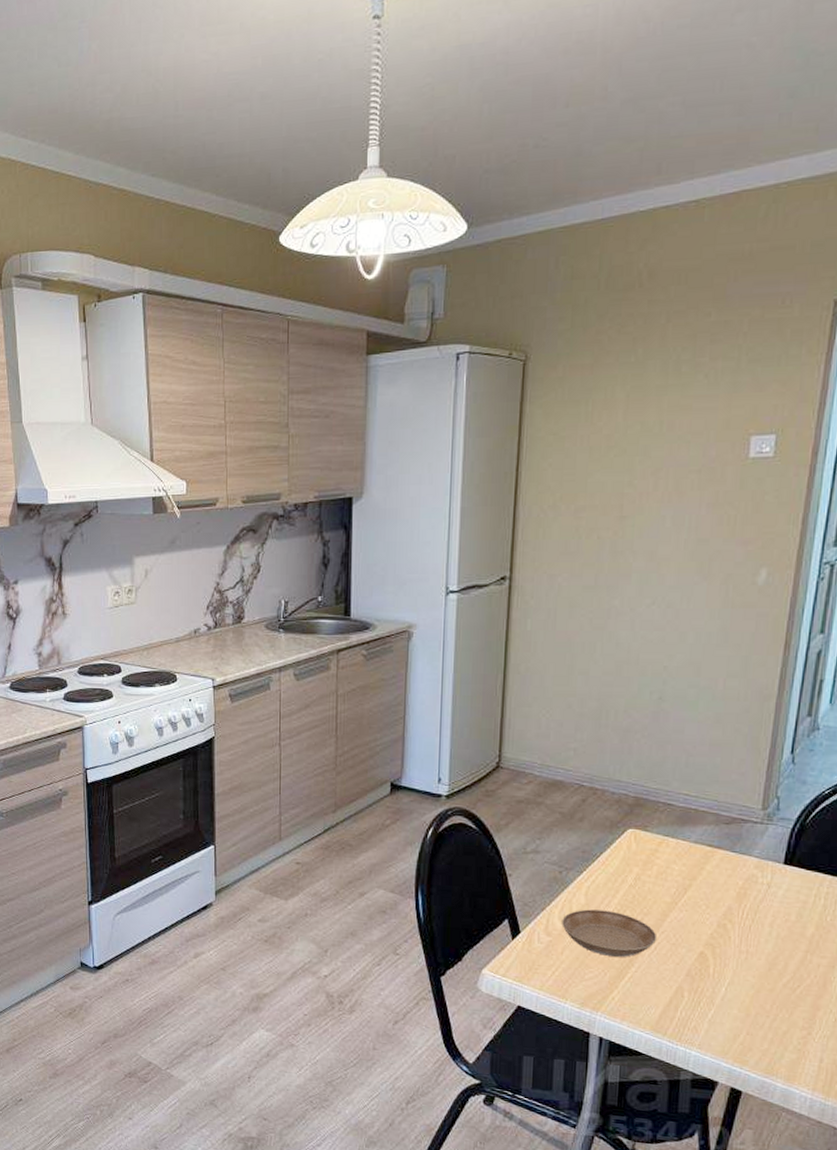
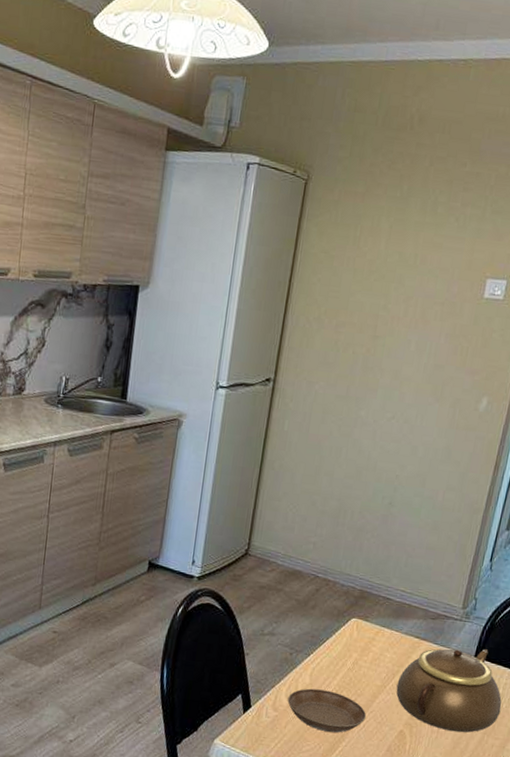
teapot: none [690,854,825,952] -> present [396,648,502,733]

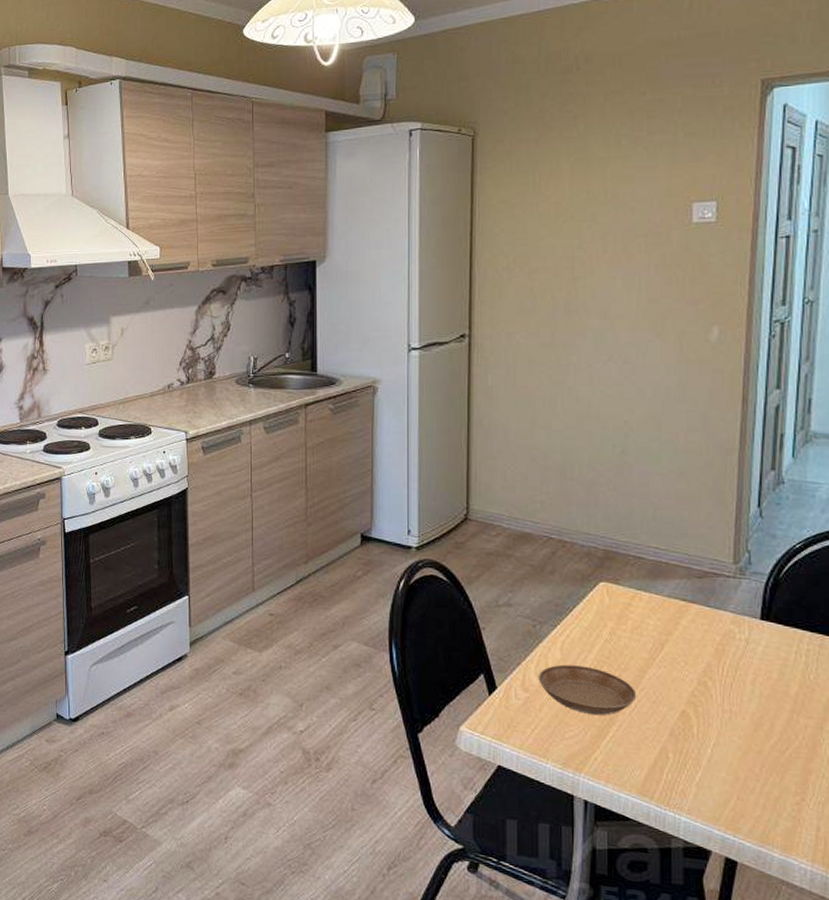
teapot: present [396,648,502,733] -> none [668,610,809,711]

